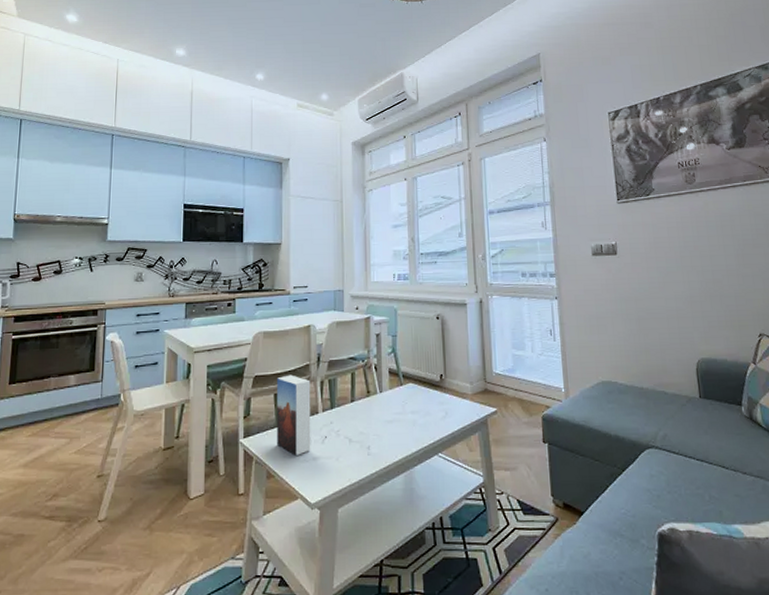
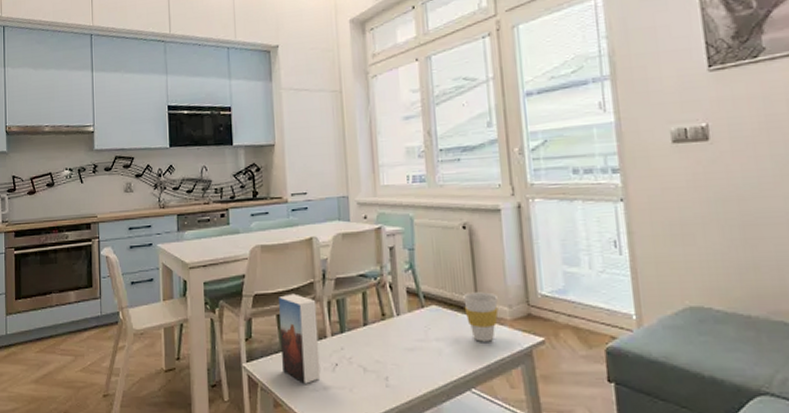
cup: none [435,371,463,413] -> present [463,292,499,342]

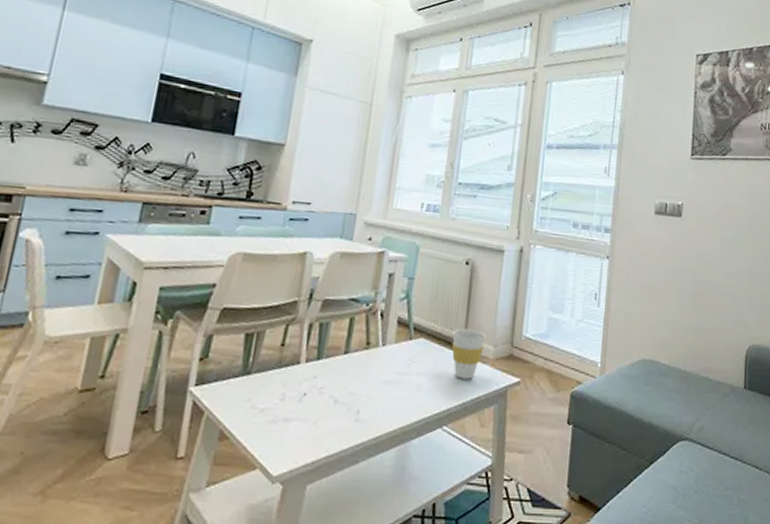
book: present [279,293,321,384] -> none [239,311,296,414]

